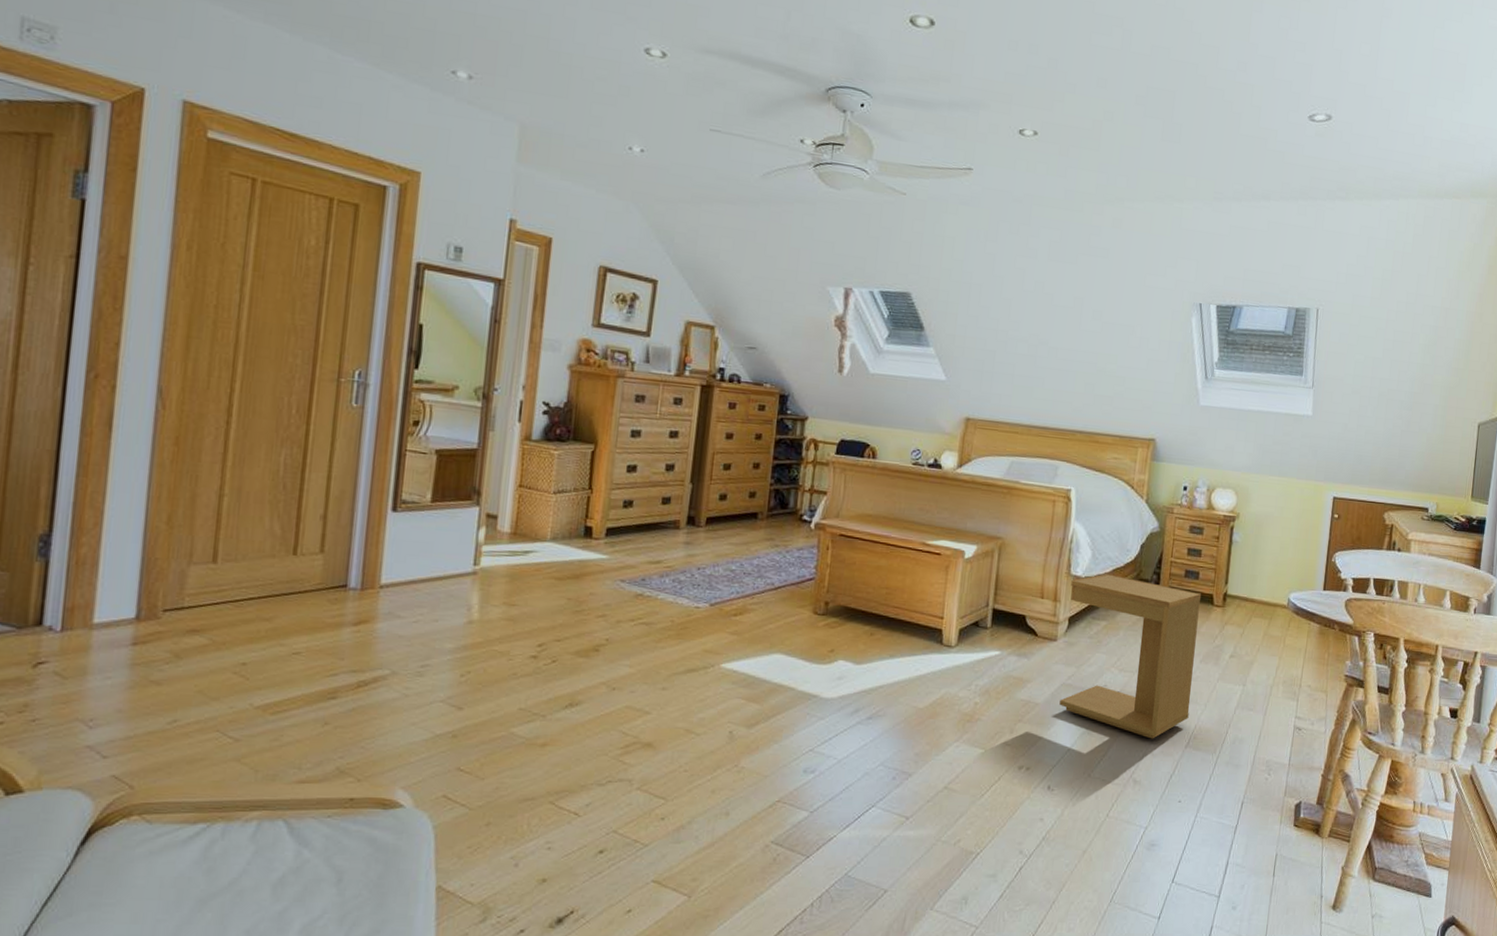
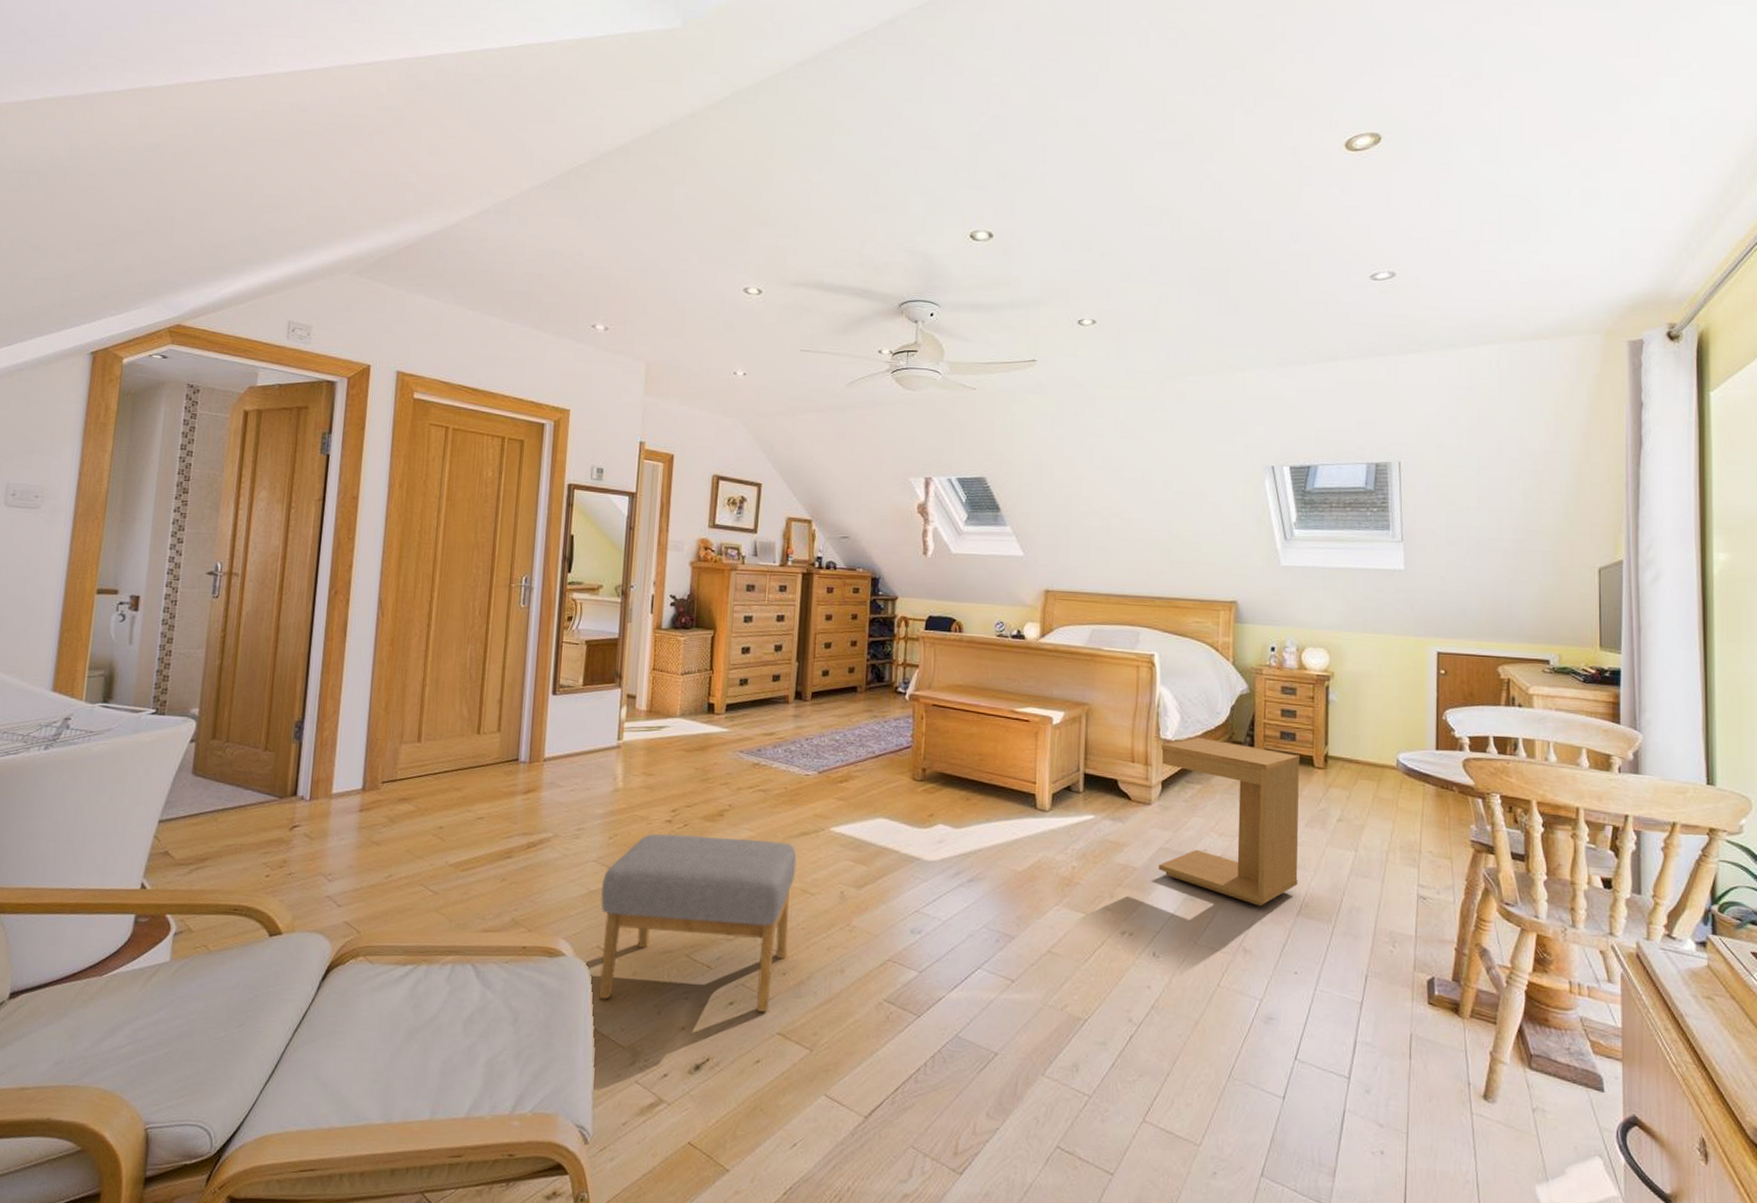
footstool: none [444,671,682,859] -> present [599,834,797,1012]

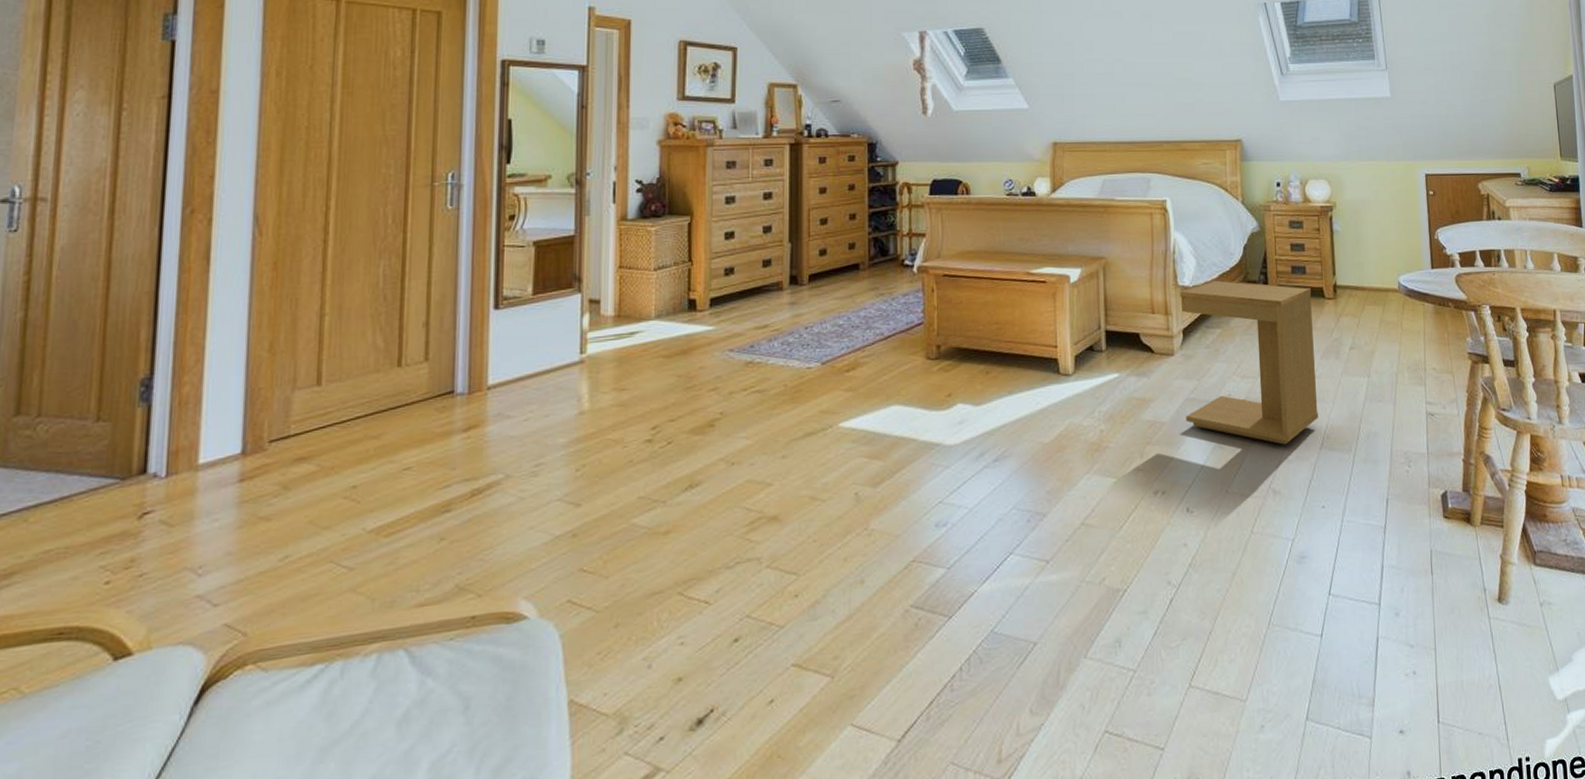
footstool: present [599,834,797,1012] -> none [568,446,803,663]

